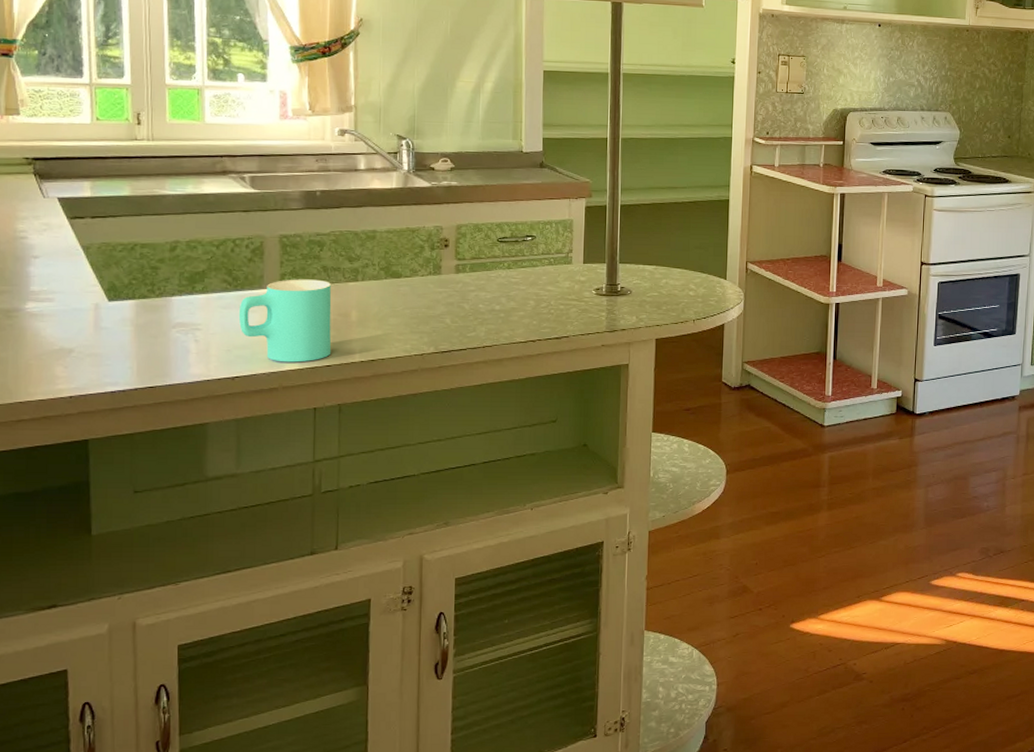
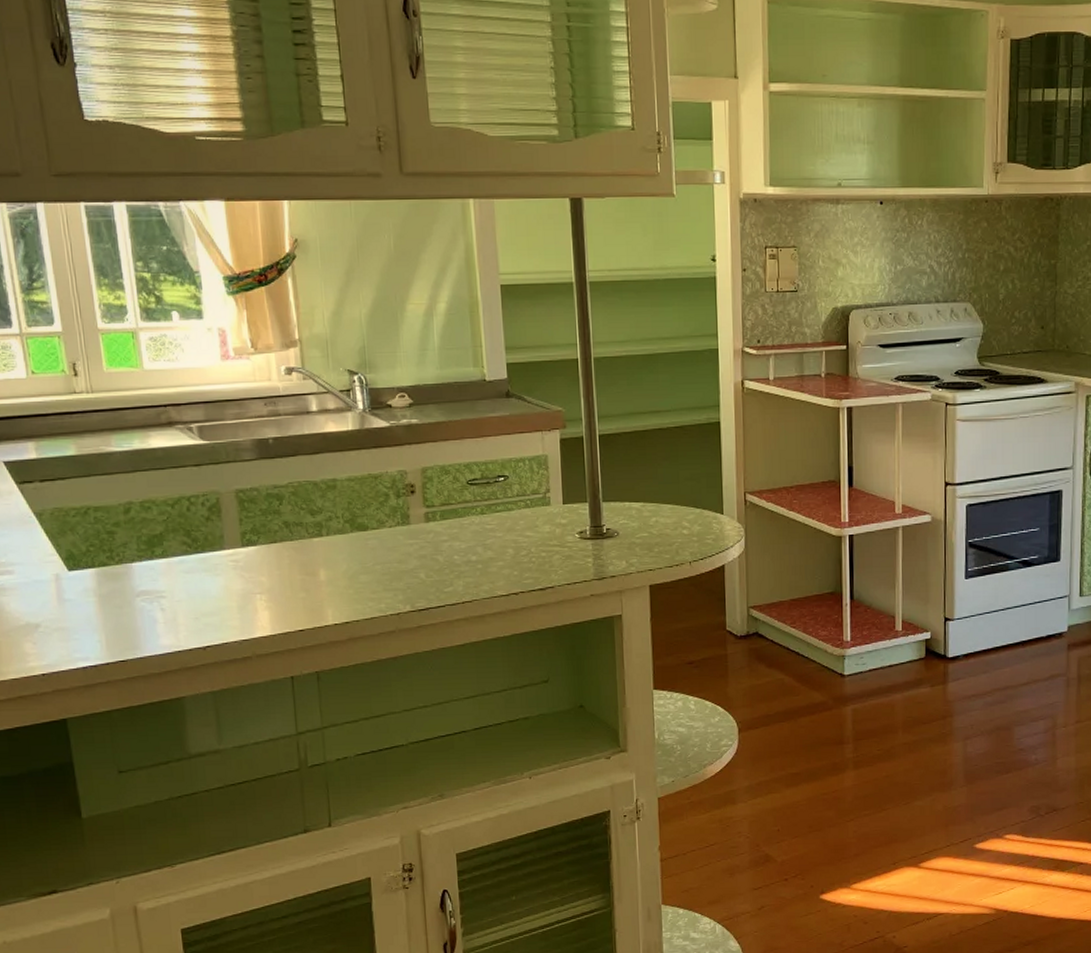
cup: present [238,279,332,363] -> none [202,536,303,629]

